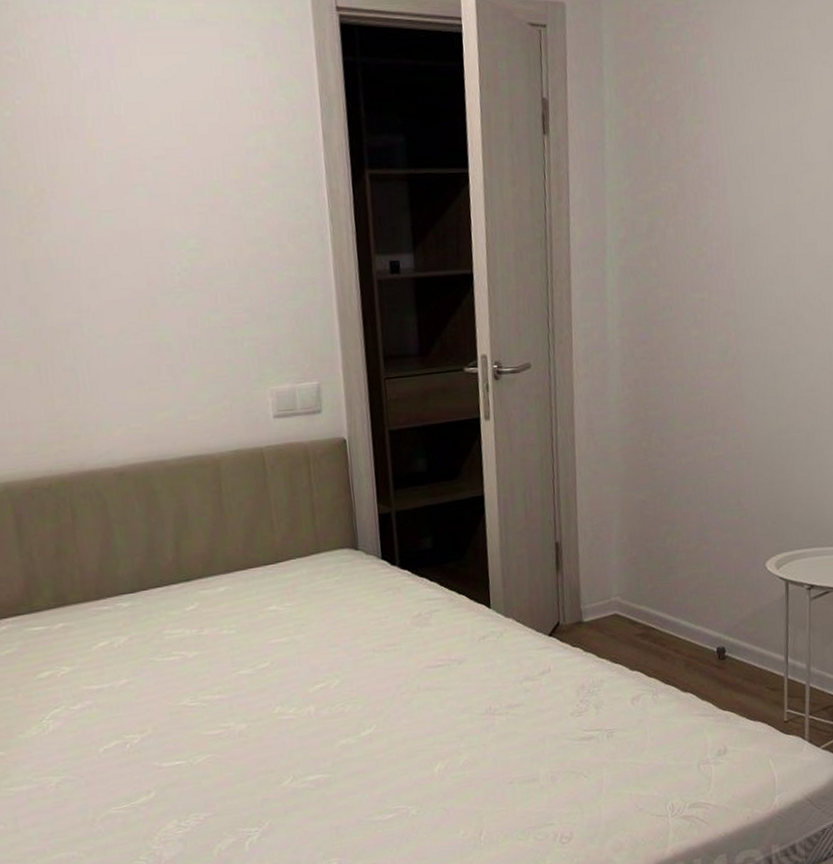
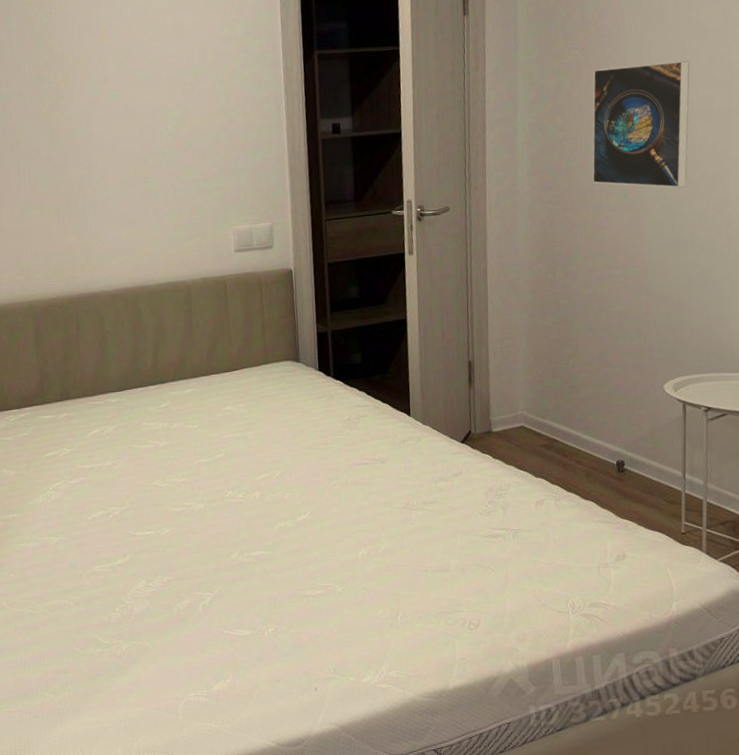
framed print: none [689,198,793,343] -> present [592,60,690,188]

